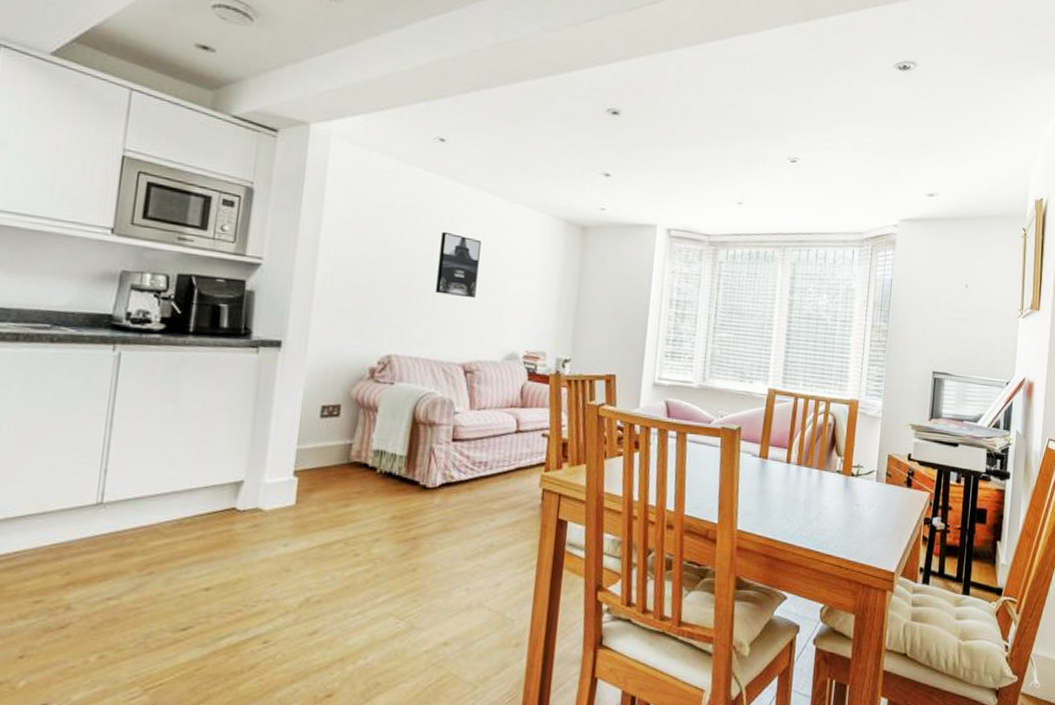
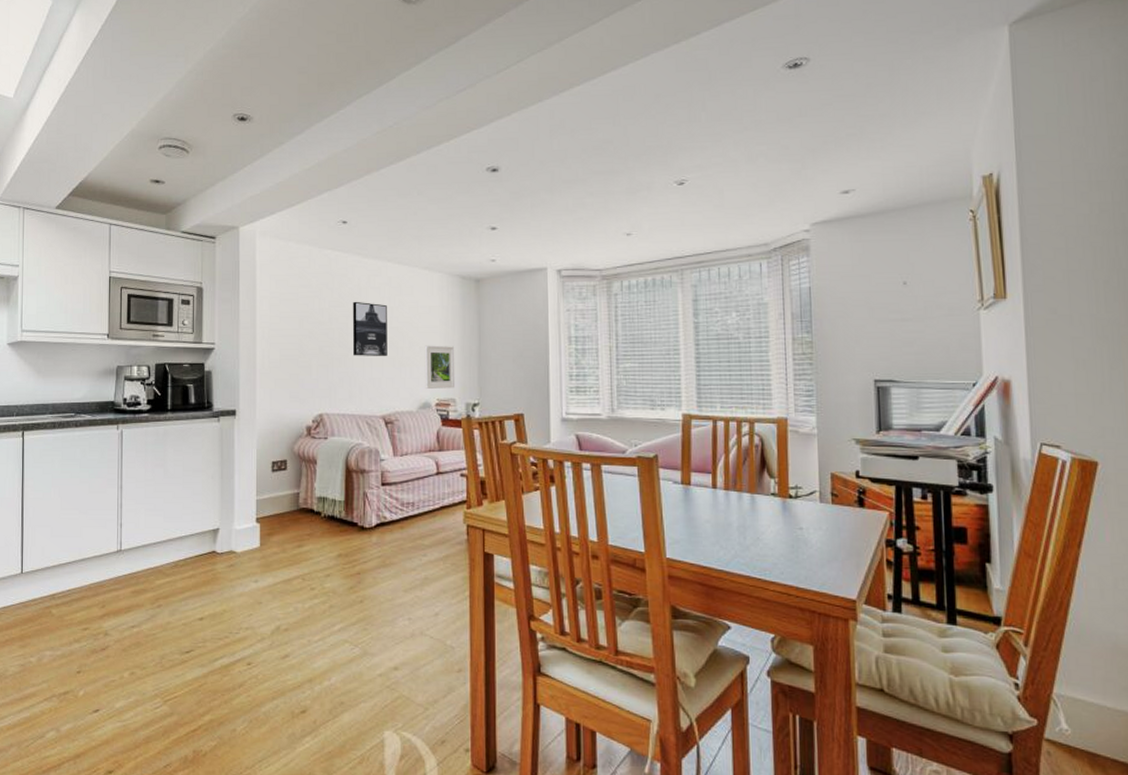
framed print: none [513,291,550,341] -> present [424,345,454,389]

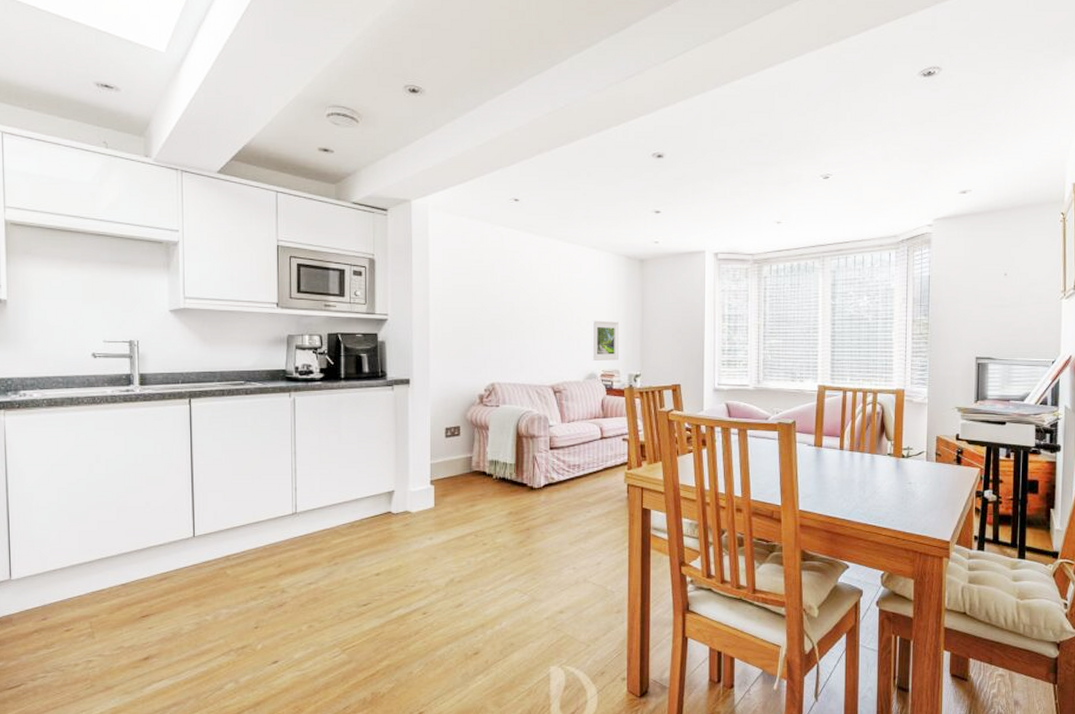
wall art: present [353,301,387,357] -> none [524,277,557,331]

